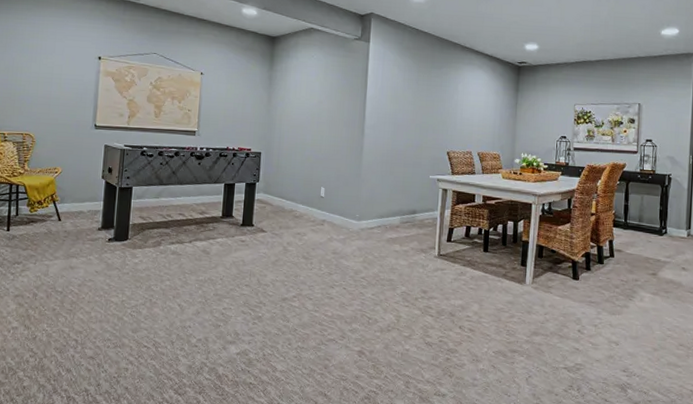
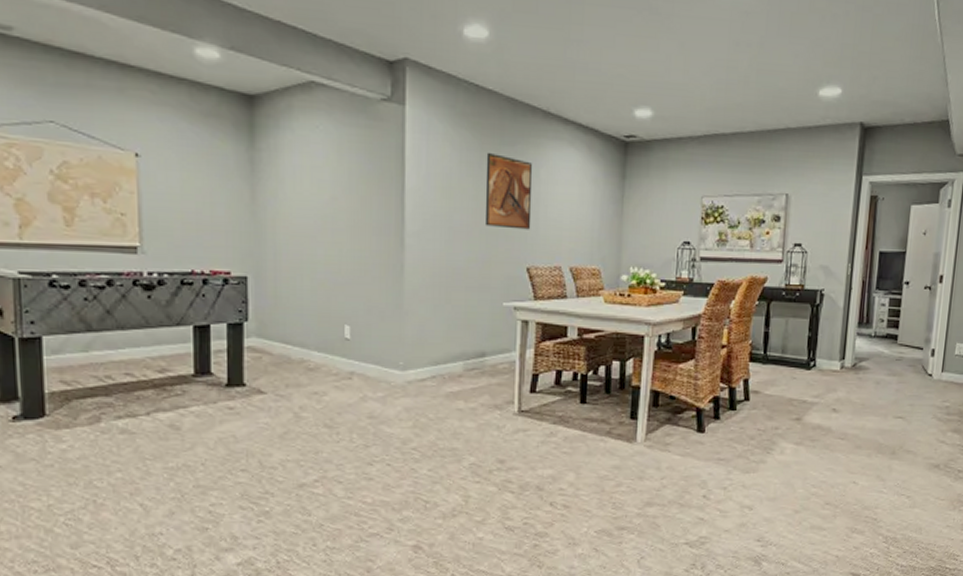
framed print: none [419,73,454,126] -> present [484,152,533,230]

